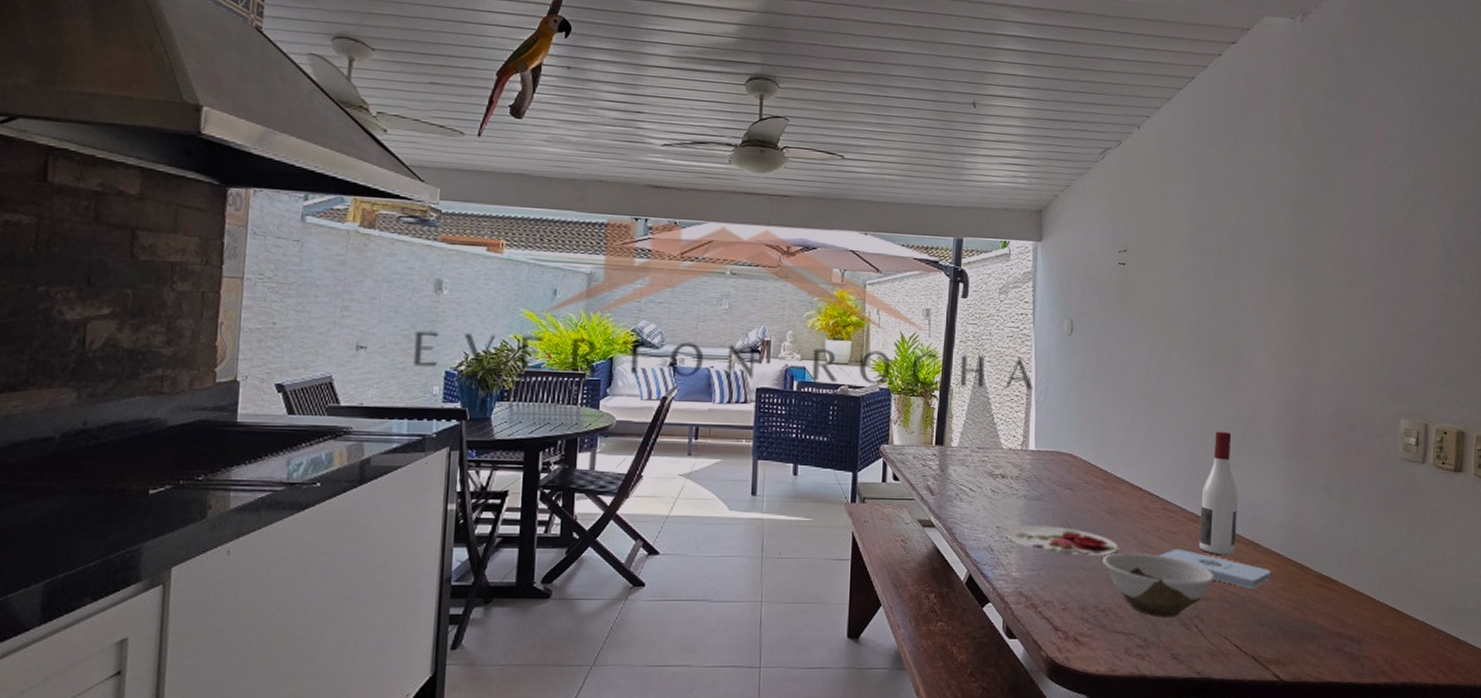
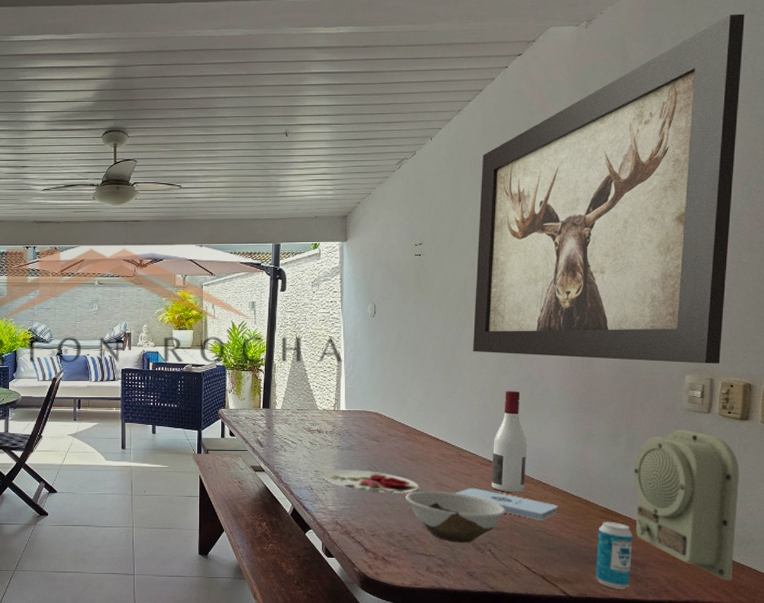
wall art: none [1181,26,1453,408] -> present [473,14,745,364]
beverage can: none [1310,589,1348,671] -> present [596,521,633,589]
radio receiver: none [1349,481,1454,658] -> present [634,429,740,581]

